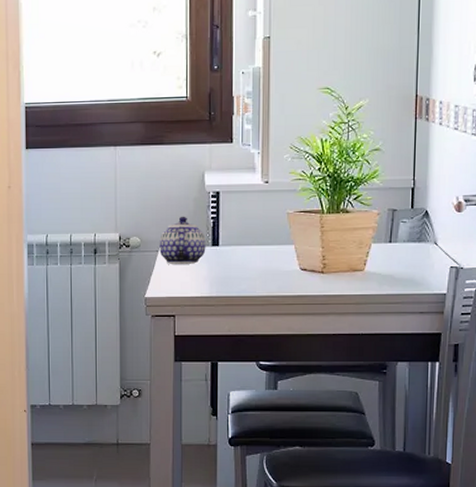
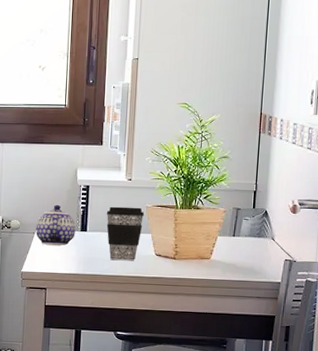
coffee cup: none [240,214,286,277] -> present [106,206,145,260]

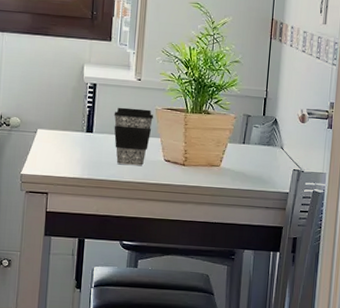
teapot: present [36,204,76,246] -> none [37,102,81,147]

